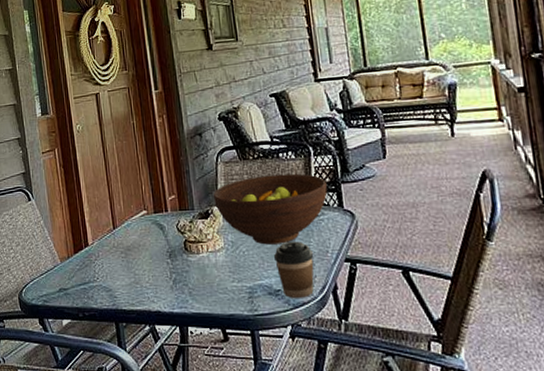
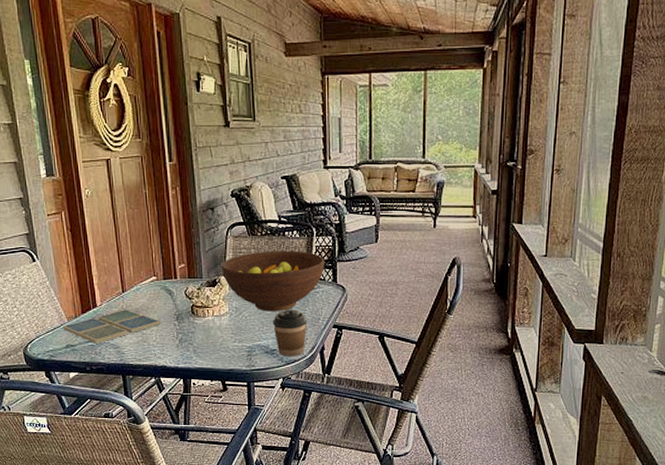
drink coaster: none [56,248,153,287] -> present [63,310,161,344]

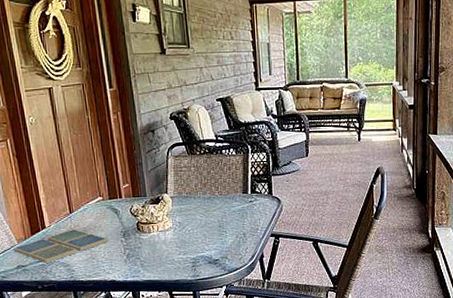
fruit bowl: present [221,251,325,311] -> none [163,167,261,225]
coffee cup: present [273,309,307,356] -> none [215,221,246,265]

